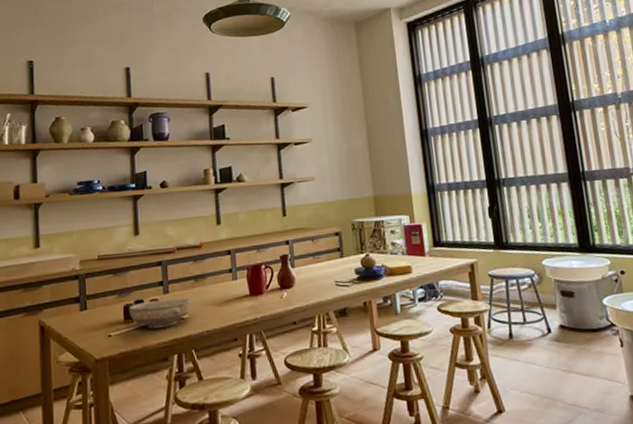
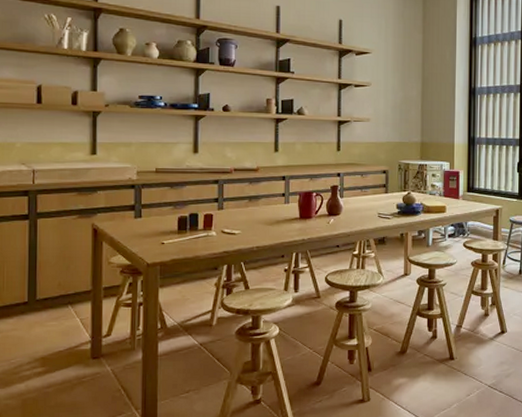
ceramic bowl: present [129,297,192,329] -> none [183,214,244,240]

